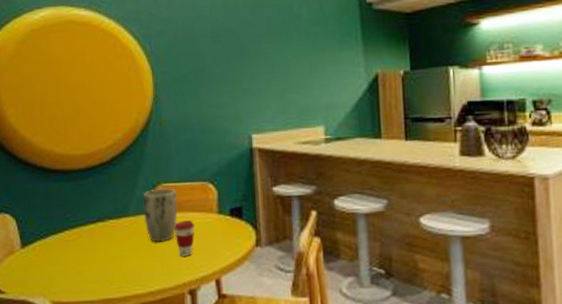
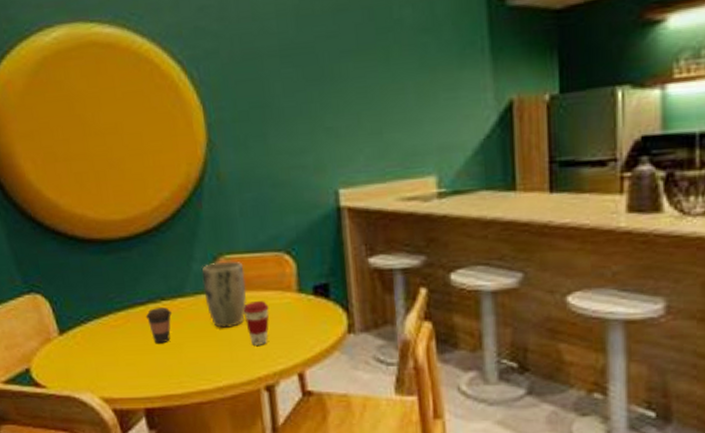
coffee cup: none [95,225,117,256] -> present [145,307,173,344]

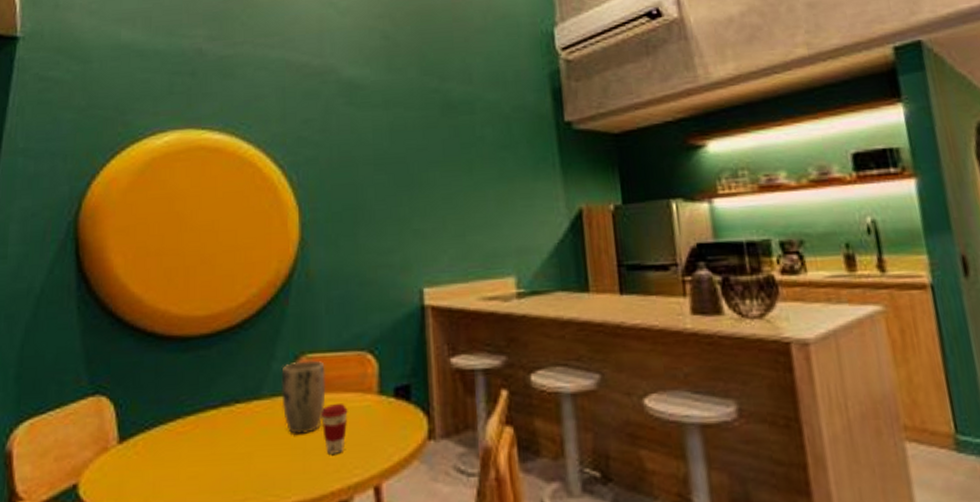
coffee cup: present [145,307,173,344] -> none [216,411,246,453]

